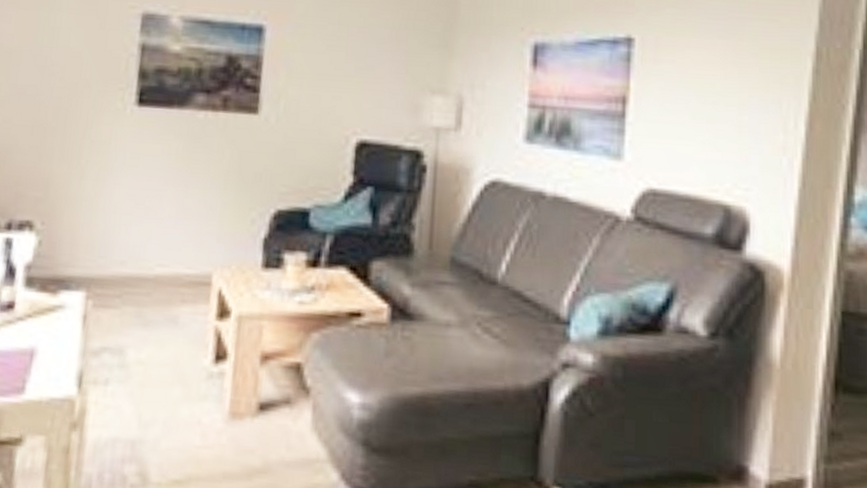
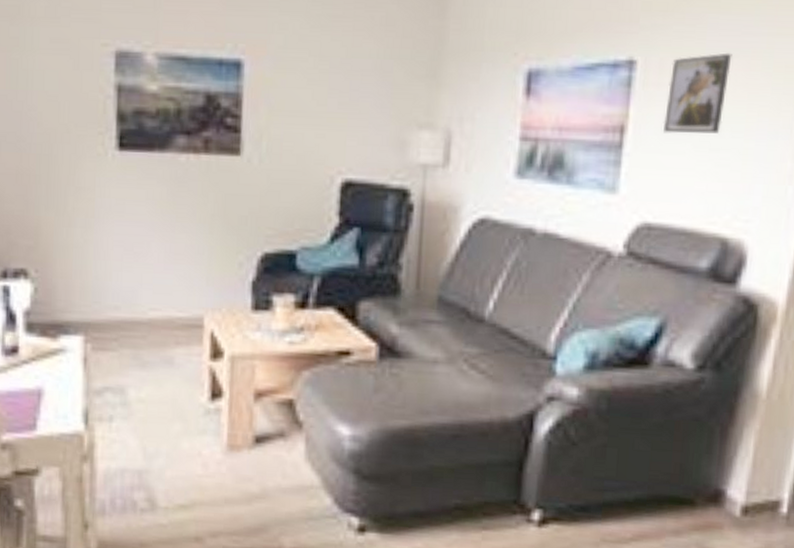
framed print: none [662,34,721,107] -> present [663,52,732,134]

